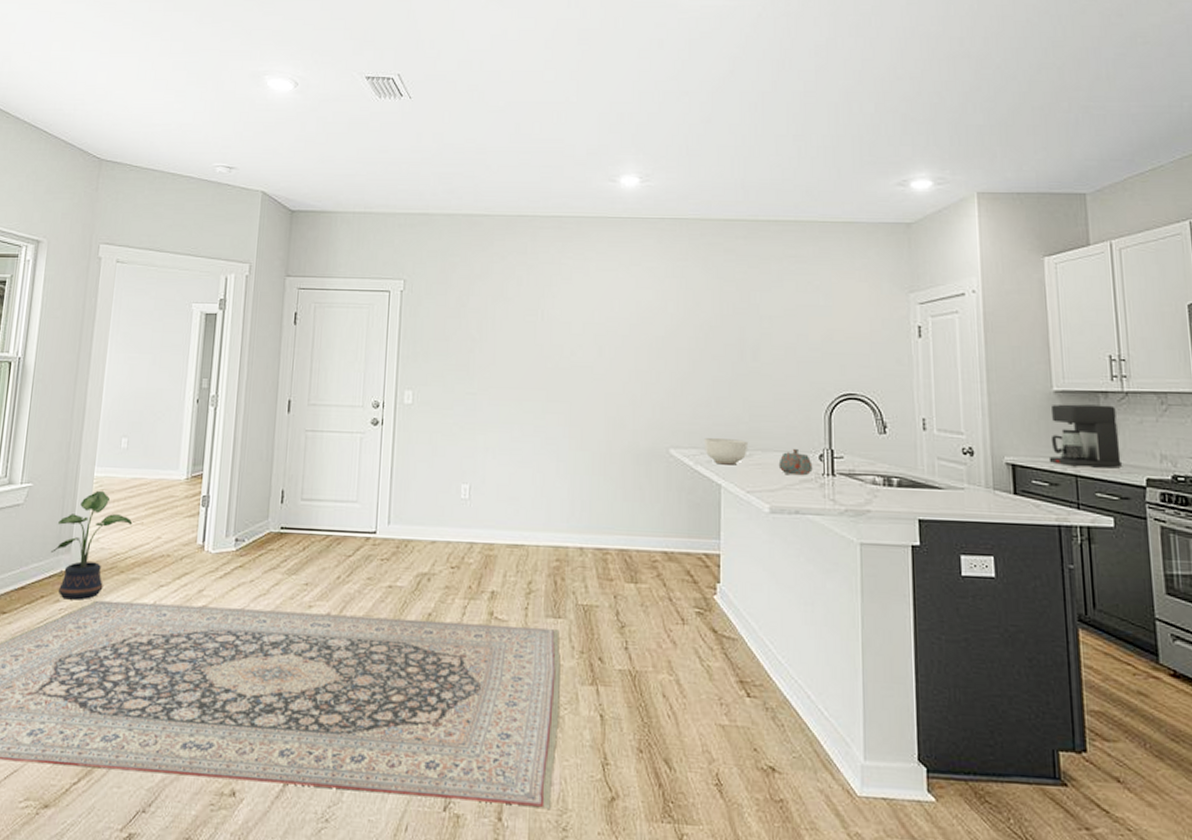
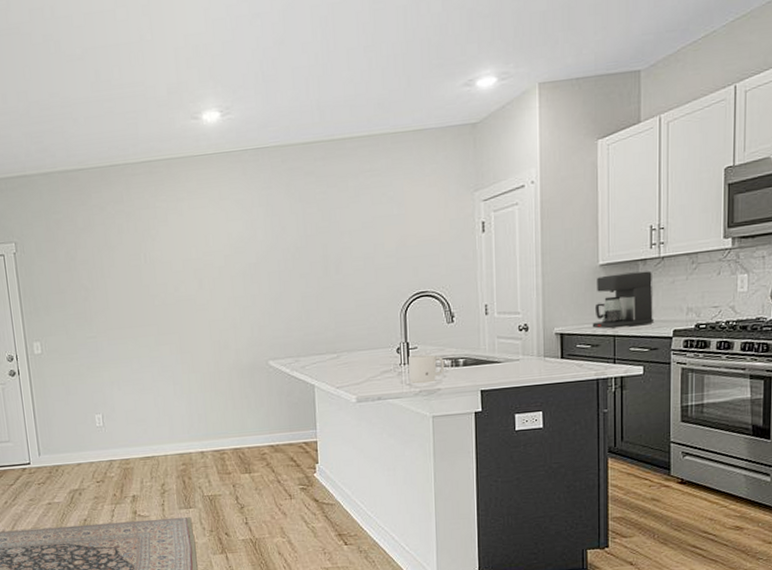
bowl: present [703,438,749,465] -> none [297,344,336,368]
teapot: present [778,449,813,476] -> none [362,346,391,369]
mug: none [833,465,876,502] -> present [408,354,445,384]

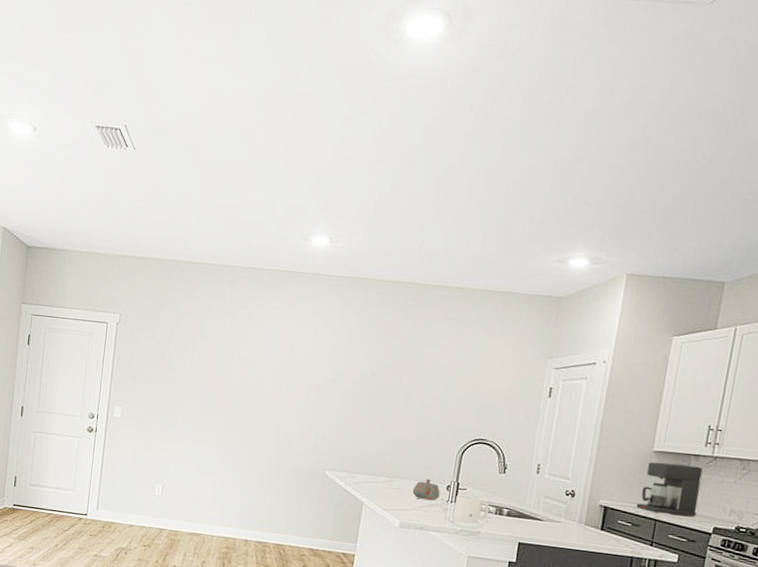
teapot: none [362,346,391,369] -> present [412,479,440,501]

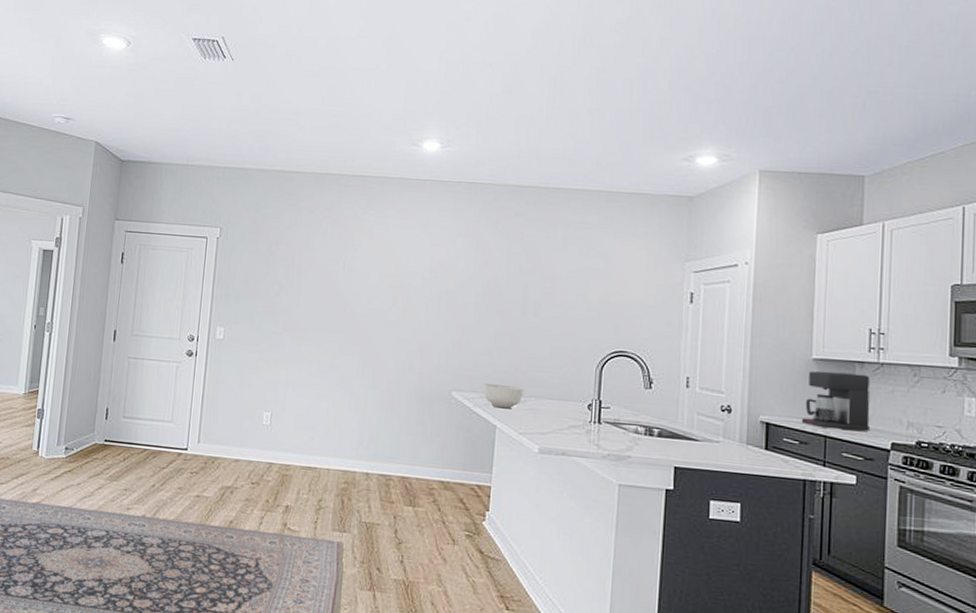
bowl: none [354,465,391,488] -> present [483,384,524,409]
teapot: present [412,479,440,501] -> none [550,398,581,422]
mug: present [453,495,490,525] -> none [598,414,638,448]

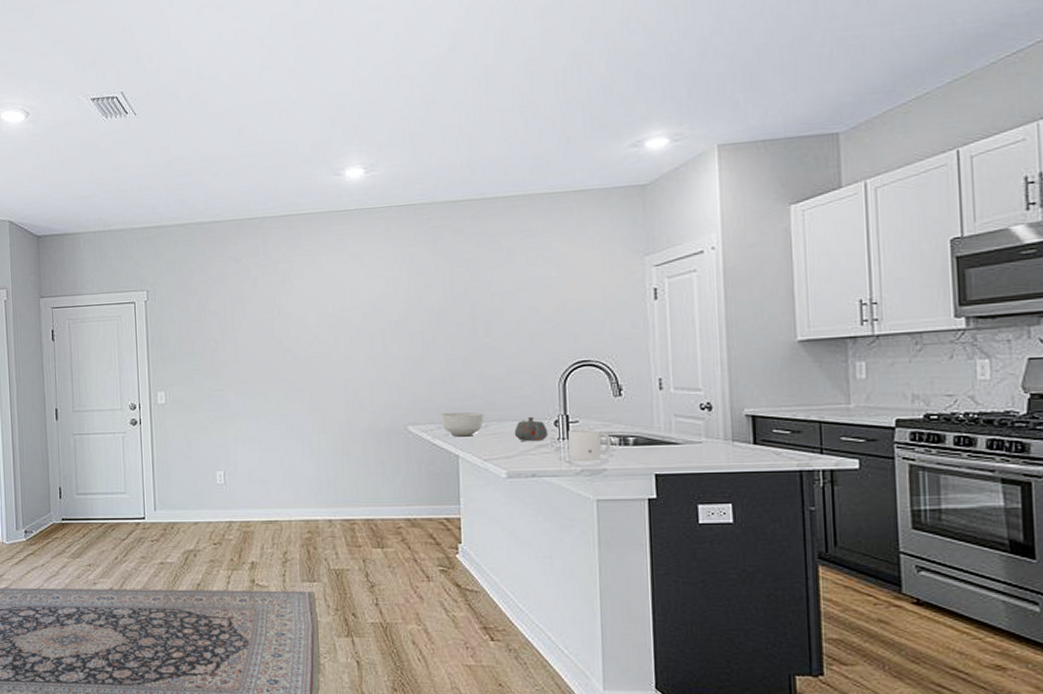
teapot: none [550,398,581,422] -> present [514,417,548,442]
mug: none [598,414,638,448] -> present [568,429,612,462]
coffee maker: present [801,370,870,431] -> none [791,350,869,414]

